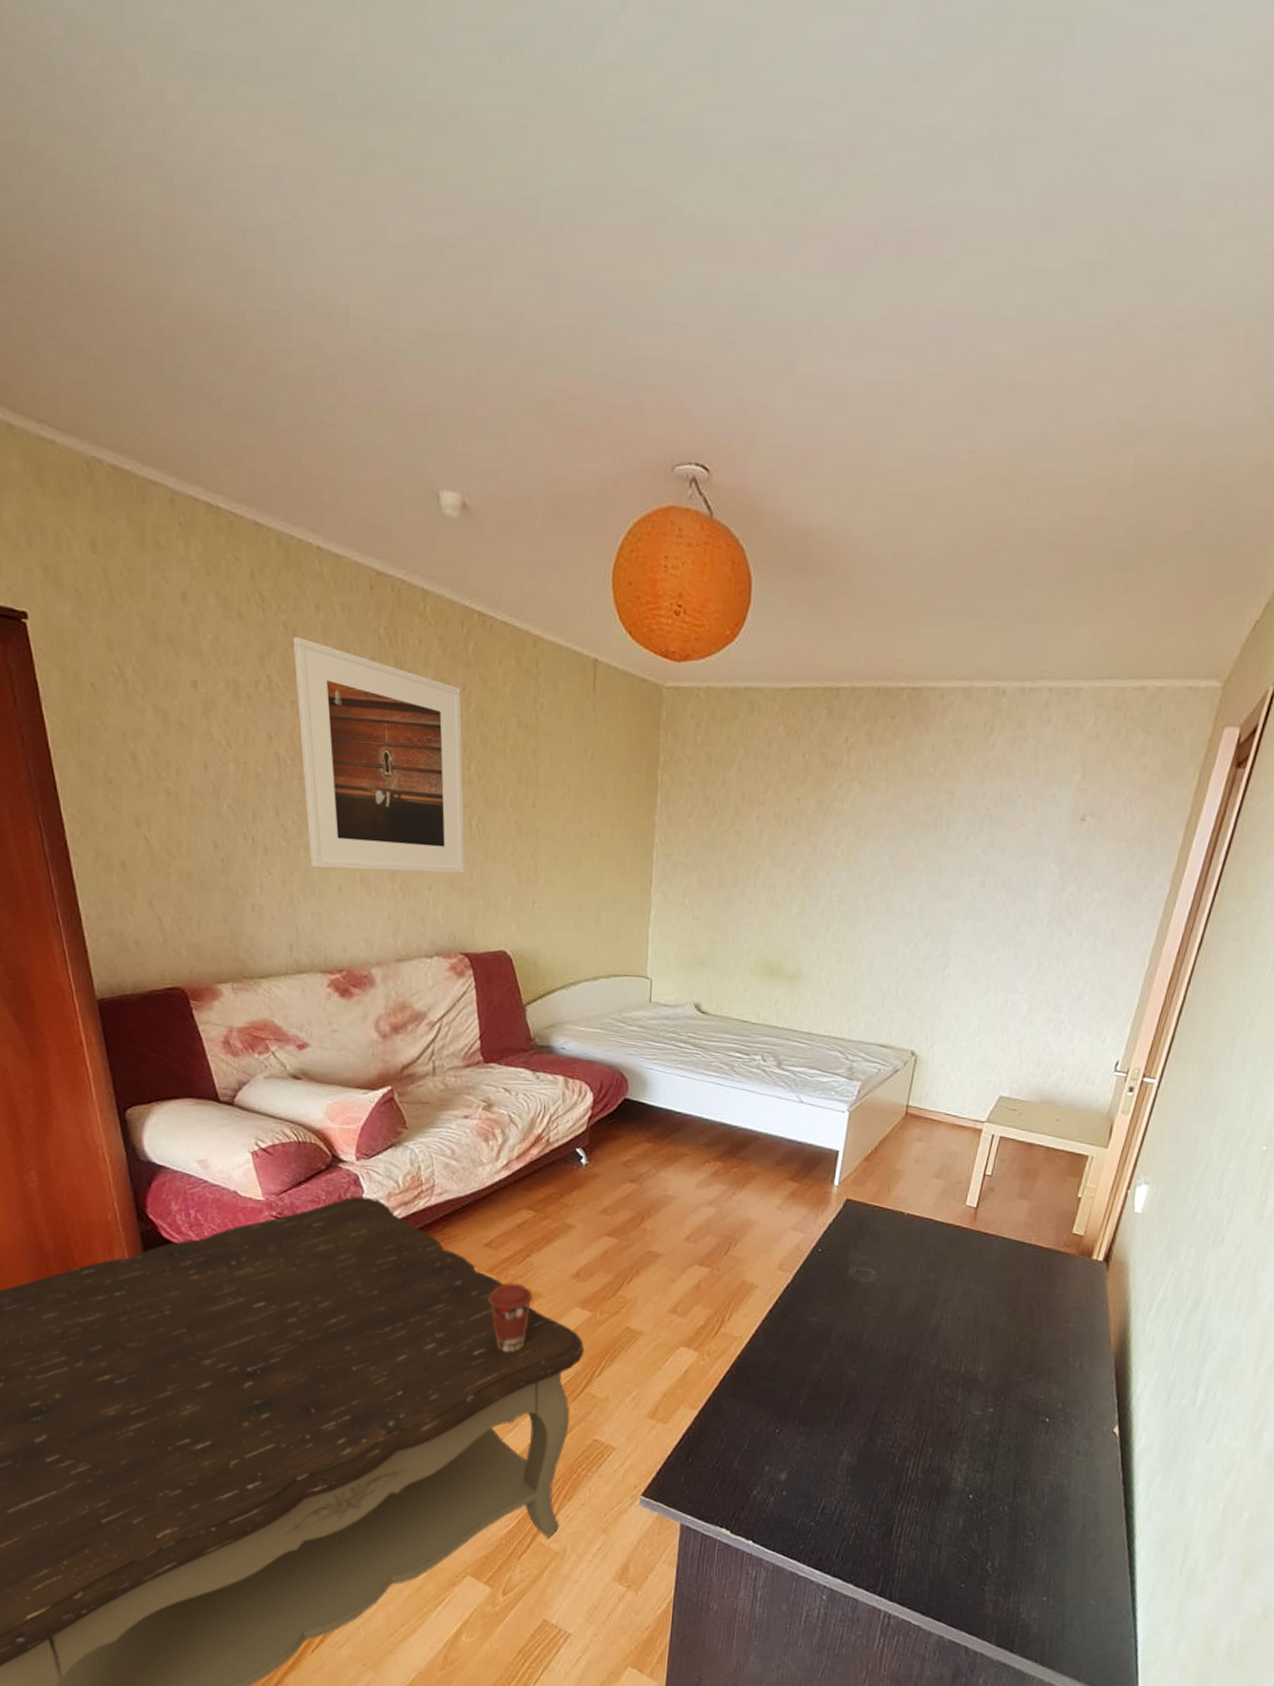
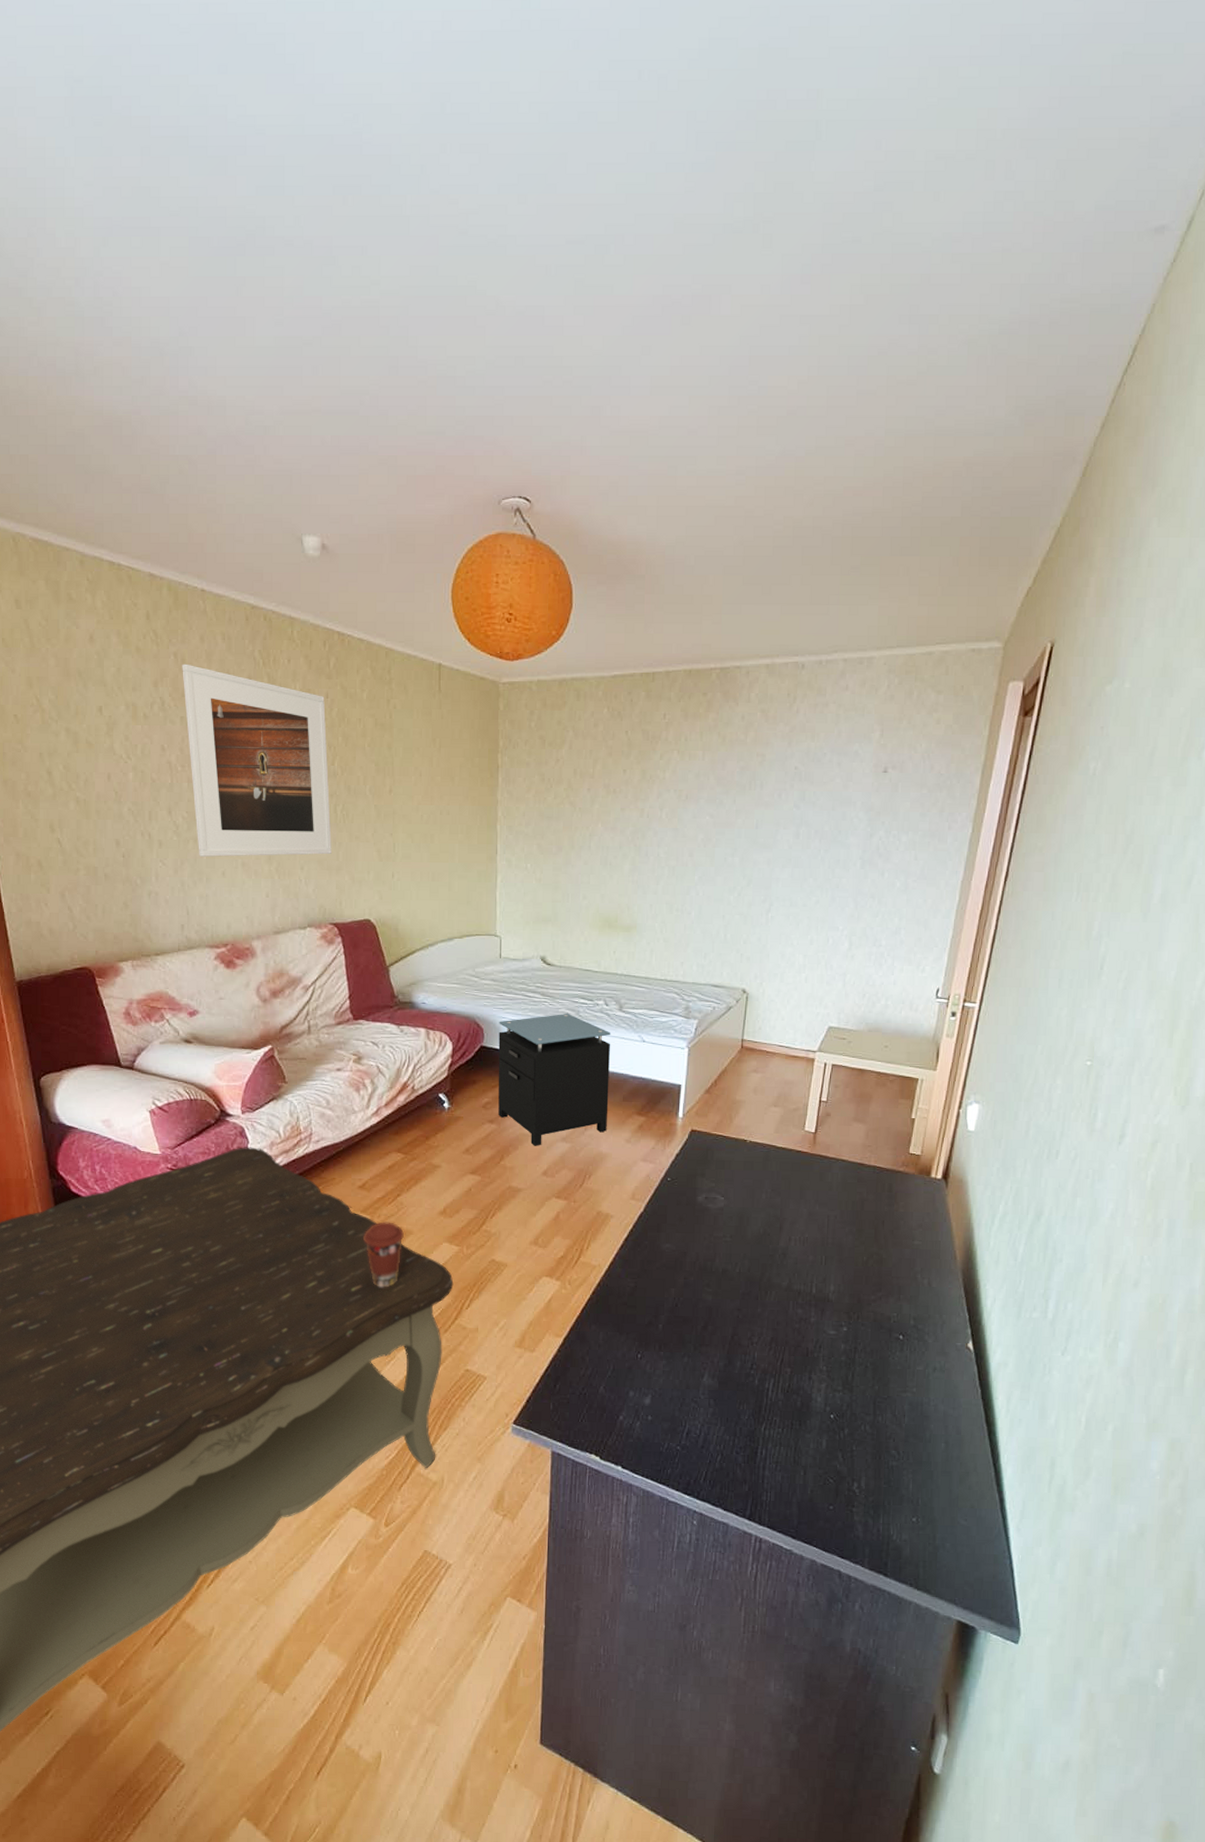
nightstand: none [640,1067,767,1209] -> present [498,1014,611,1146]

